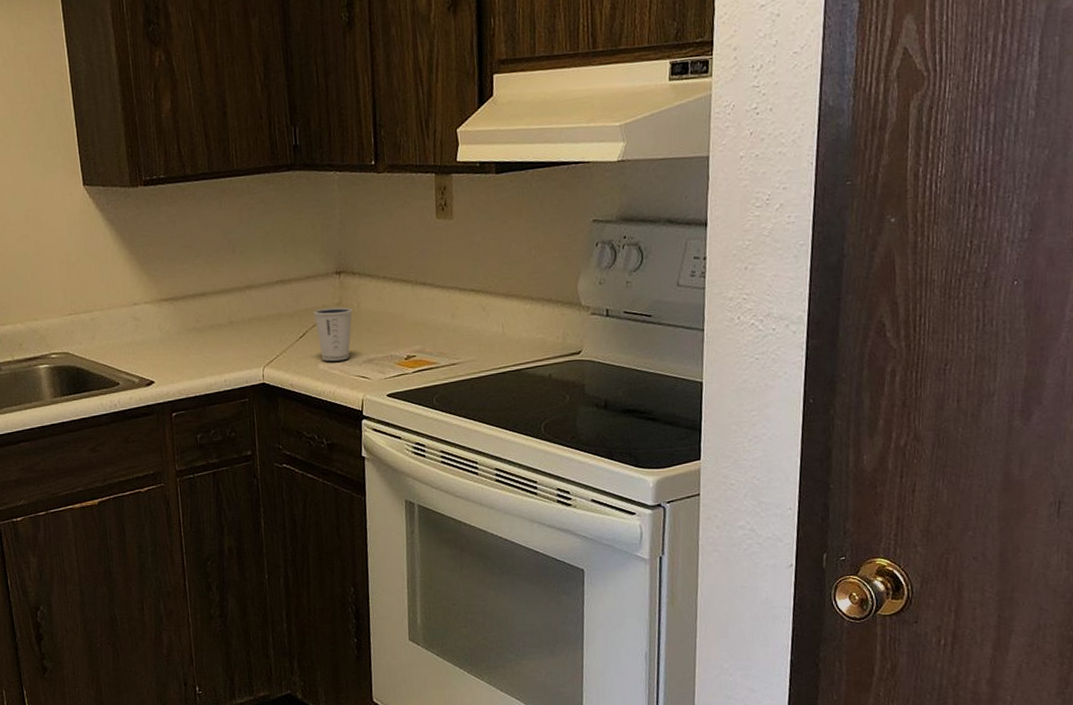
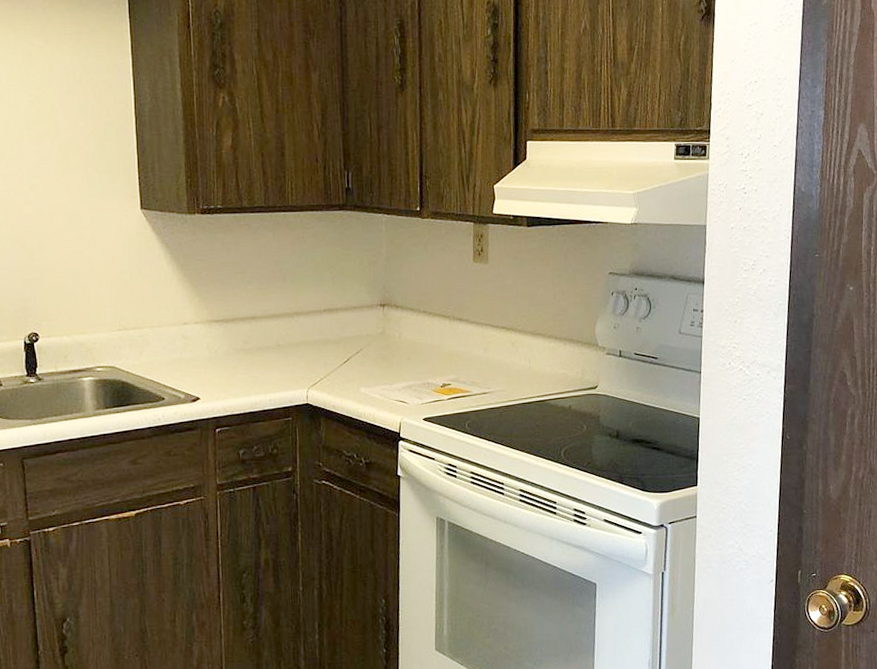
dixie cup: present [313,306,353,362] -> none [358,336,395,386]

